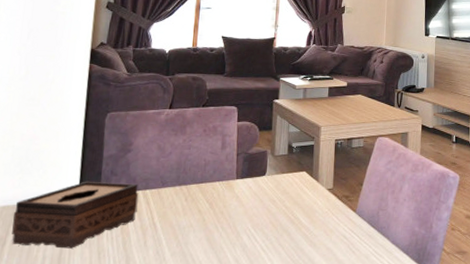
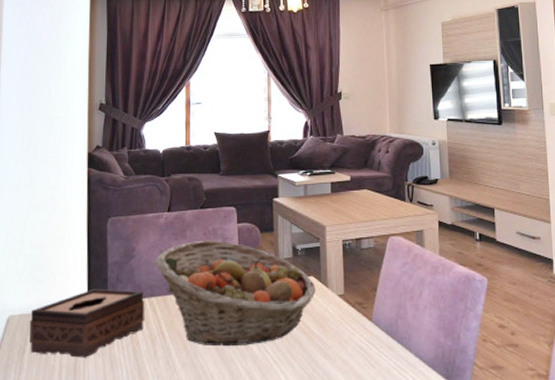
fruit basket: none [153,136,307,237] -> present [156,240,316,347]

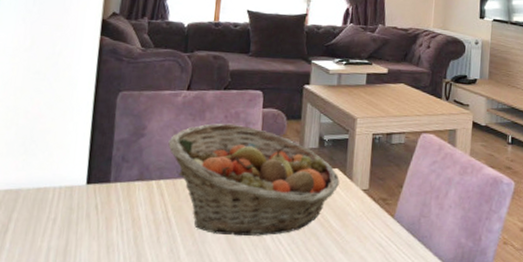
tissue box: present [29,288,145,358] -> none [15,166,152,241]

